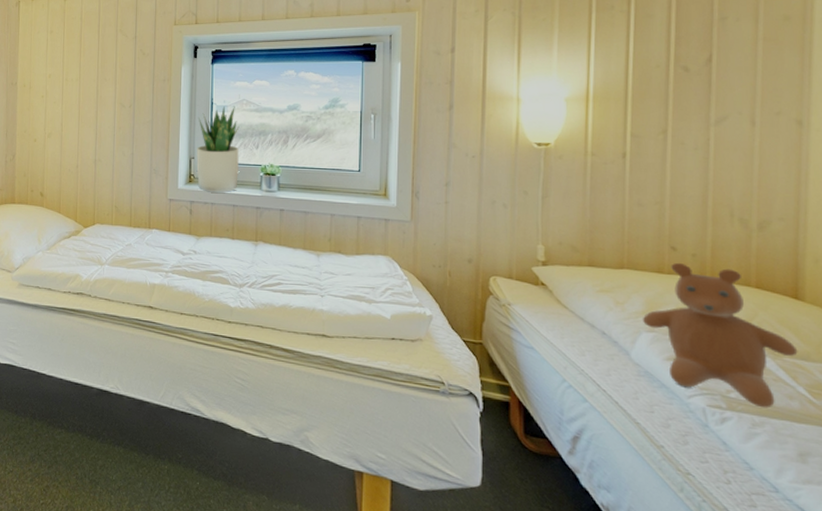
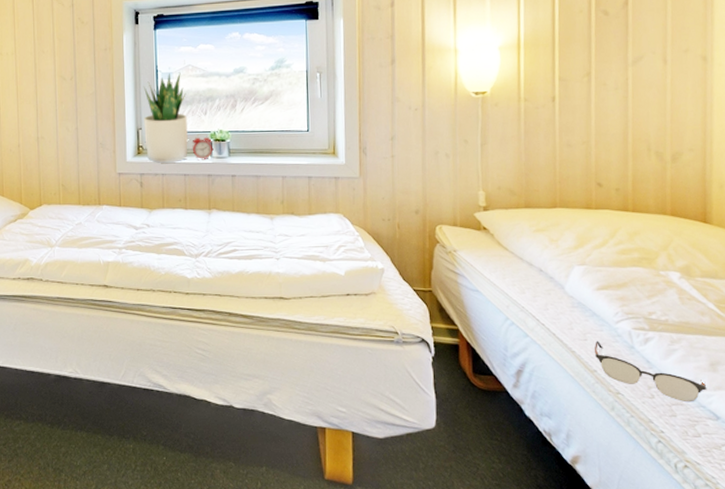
alarm clock: none [242,167,262,192] -> present [192,134,213,159]
teddy bear: present [642,262,798,408] -> none [574,197,708,326]
eyeglasses: none [663,414,793,494] -> present [595,340,706,403]

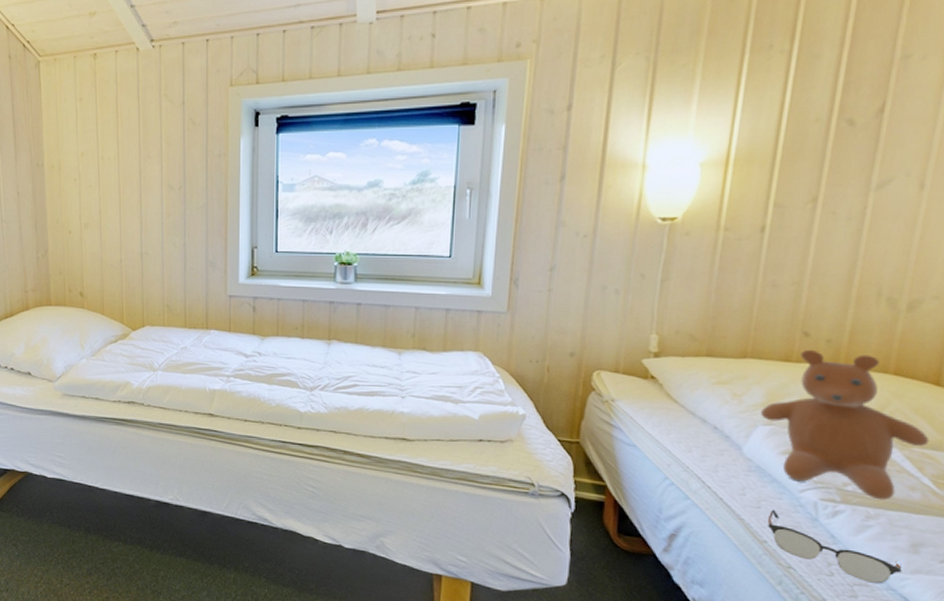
planter: present [143,73,188,163] -> none [260,185,310,287]
alarm clock: present [192,134,213,159] -> none [313,256,337,284]
teddy bear: none [574,197,708,326] -> present [760,349,930,500]

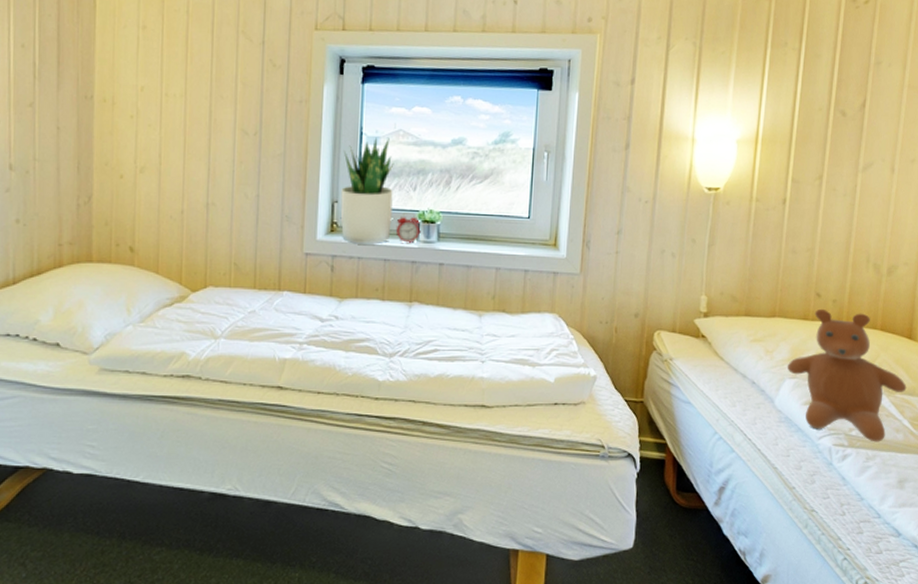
planter: none [260,185,310,287] -> present [340,138,394,245]
alarm clock: none [313,256,337,284] -> present [396,213,420,243]
eyeglasses: present [768,509,901,584] -> none [795,456,892,520]

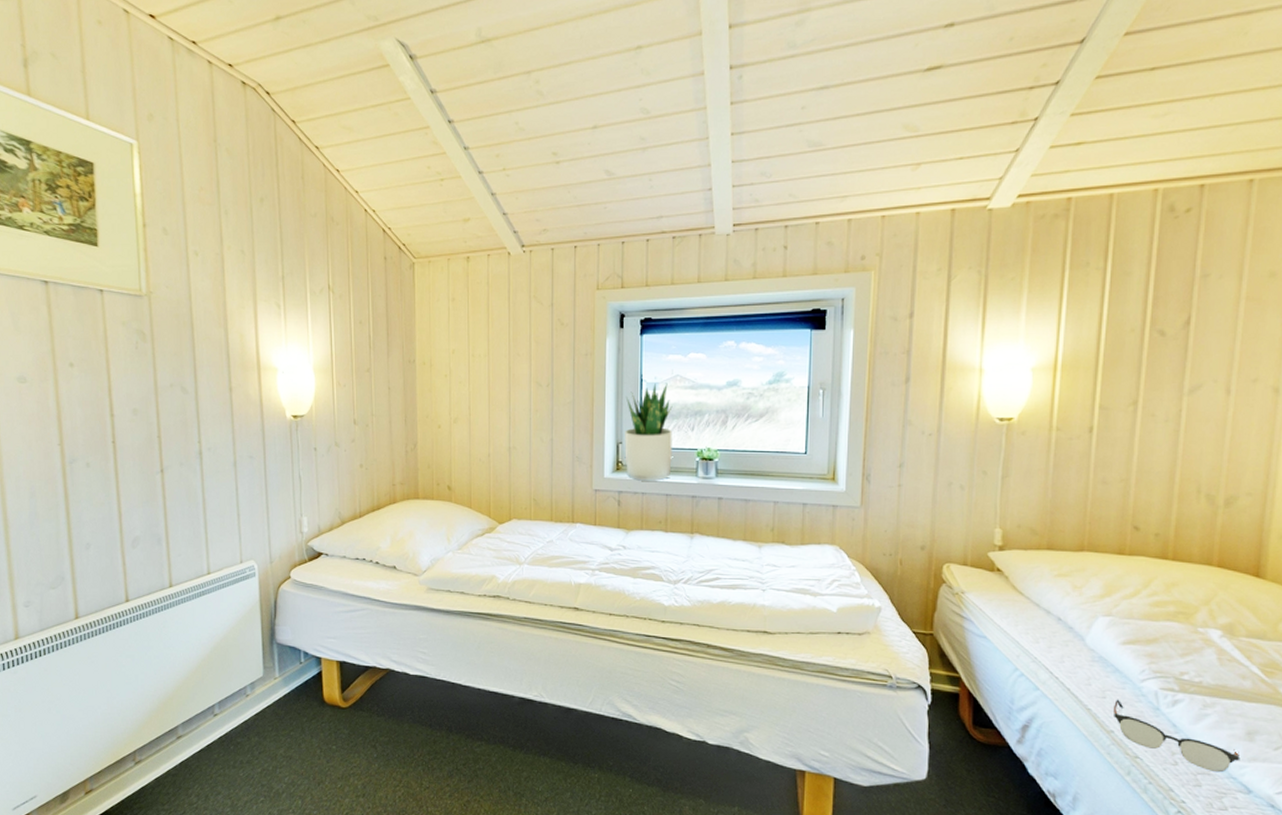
alarm clock: present [396,213,420,243] -> none [676,451,698,479]
teddy bear: present [787,308,907,442] -> none [1099,542,1255,689]
eyeglasses: none [795,456,892,520] -> present [1114,699,1239,773]

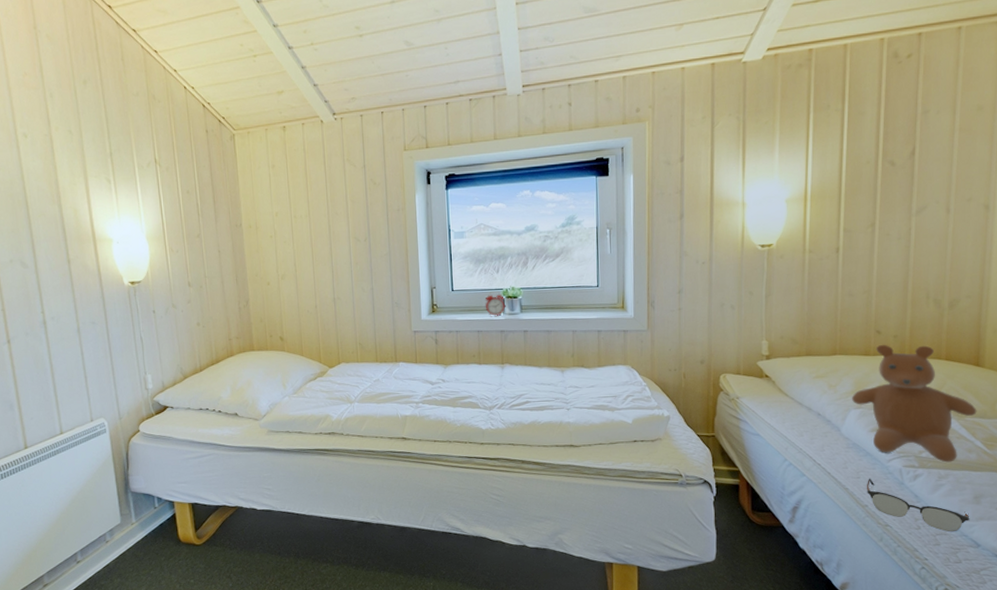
planter: present [625,384,673,481] -> none [436,232,481,321]
alarm clock: none [676,451,698,479] -> present [485,291,505,316]
teddy bear: none [1099,542,1255,689] -> present [851,344,977,463]

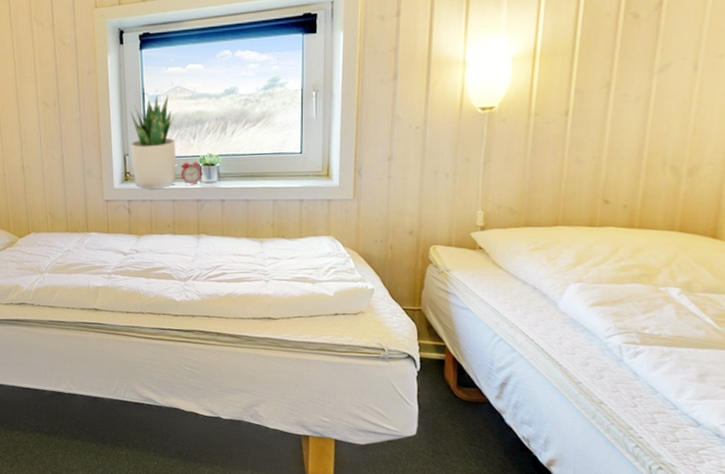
planter: none [436,232,481,321] -> present [129,96,177,189]
teddy bear: present [851,344,977,463] -> none [571,214,710,340]
eyeglasses: present [867,478,969,533] -> none [582,354,691,411]

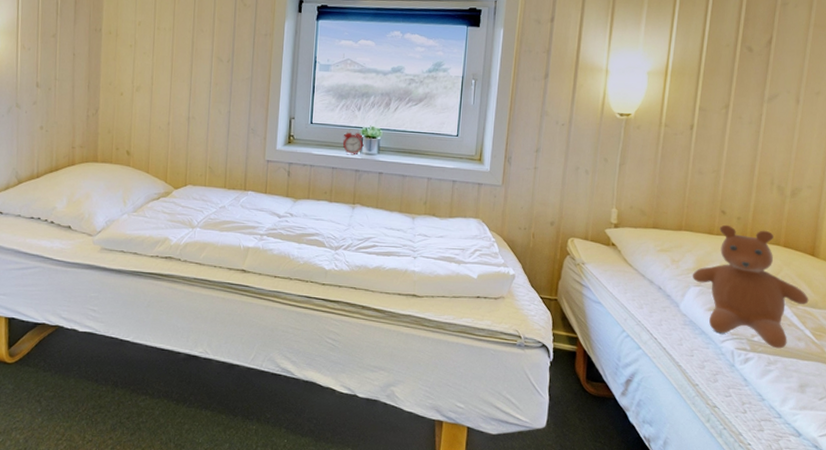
planter: present [129,96,177,189] -> none [296,66,343,155]
teddy bear: none [571,214,710,340] -> present [692,224,809,349]

